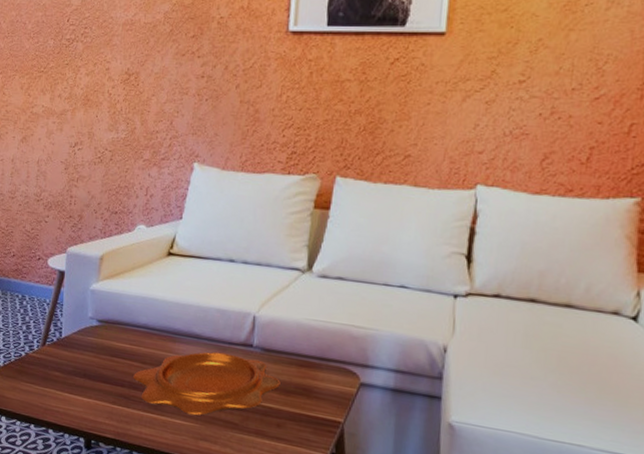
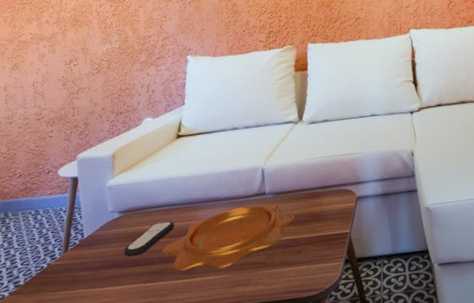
remote control: none [95,343,150,373] -> present [123,221,175,257]

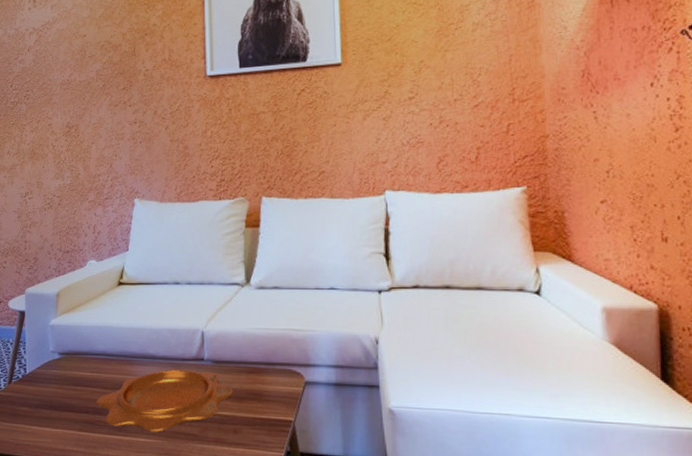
remote control: present [123,221,175,257] -> none [60,371,110,402]

